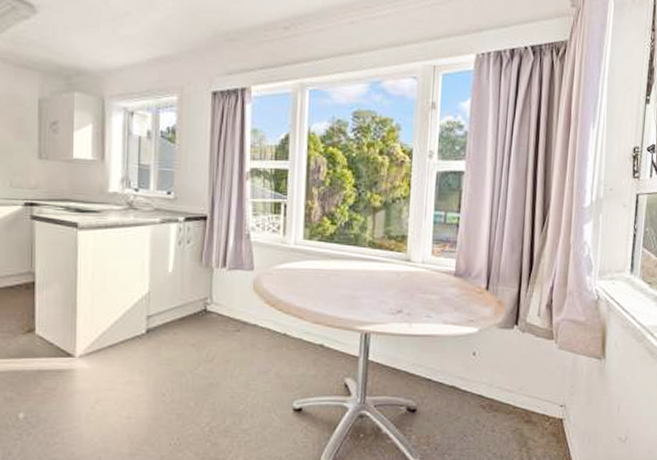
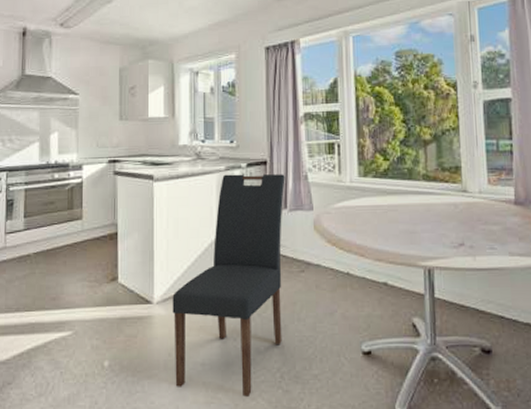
dining chair: none [96,227,226,449] -> present [172,174,285,397]

